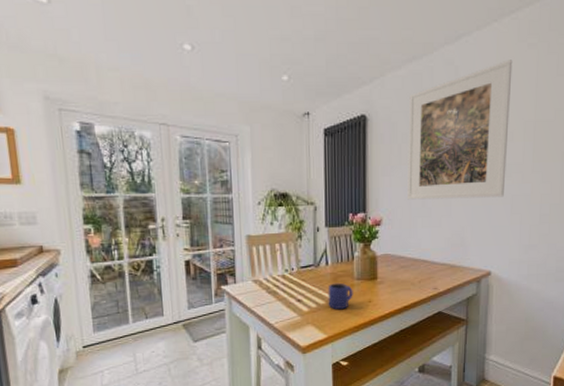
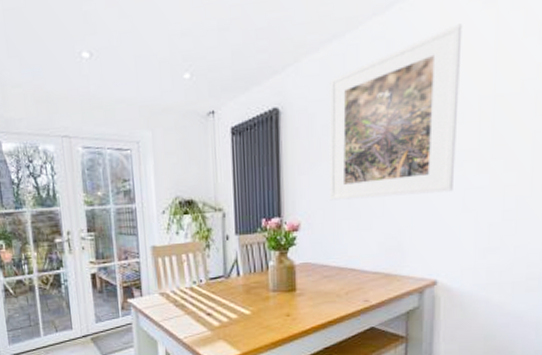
mug: present [328,282,353,310] -> none [240,295,269,325]

